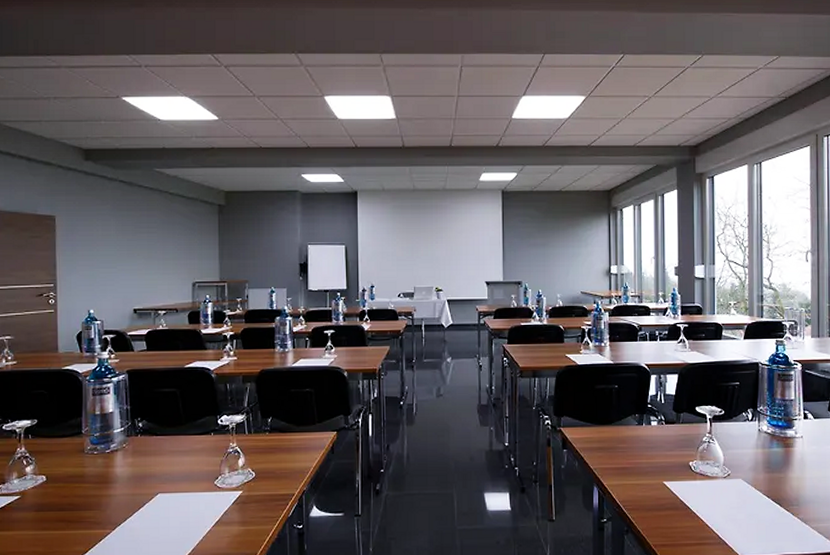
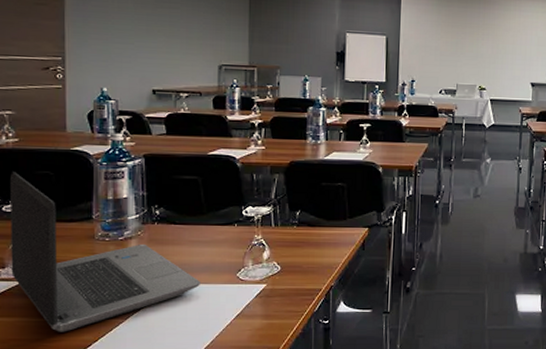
laptop computer: none [9,392,181,544] -> present [9,172,200,332]

